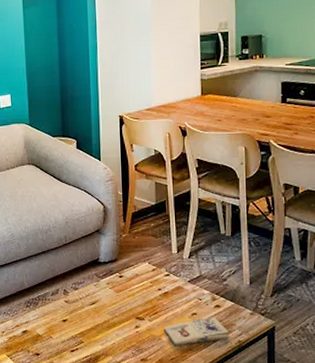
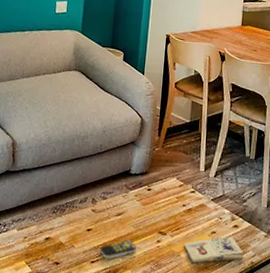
remote control: none [78,327,115,347] -> present [99,239,136,259]

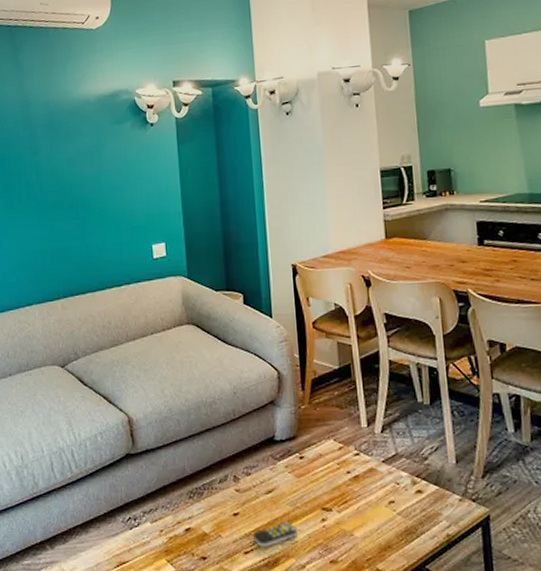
paperback book: present [183,236,245,264] -> none [355,505,436,543]

